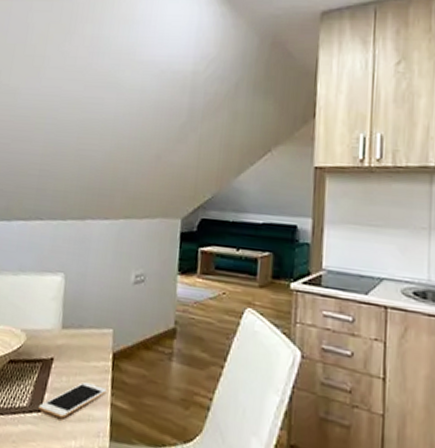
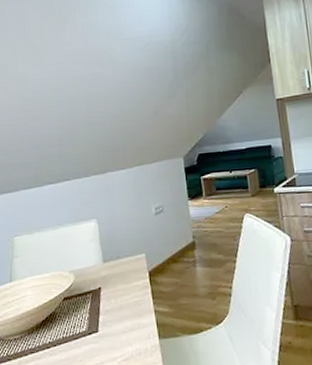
cell phone: present [39,381,108,419] -> none [96,299,150,333]

